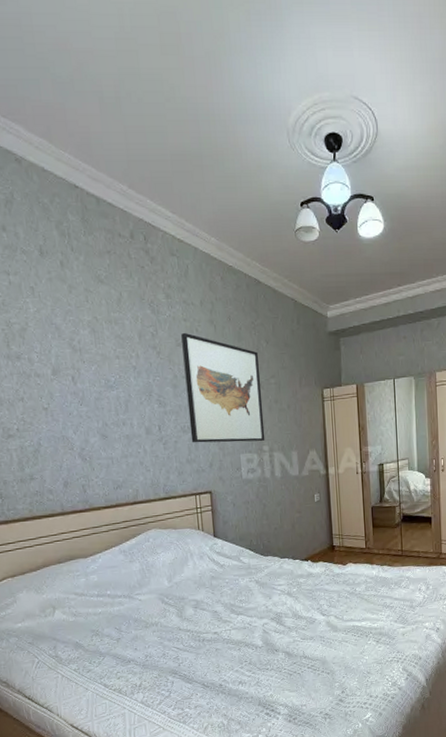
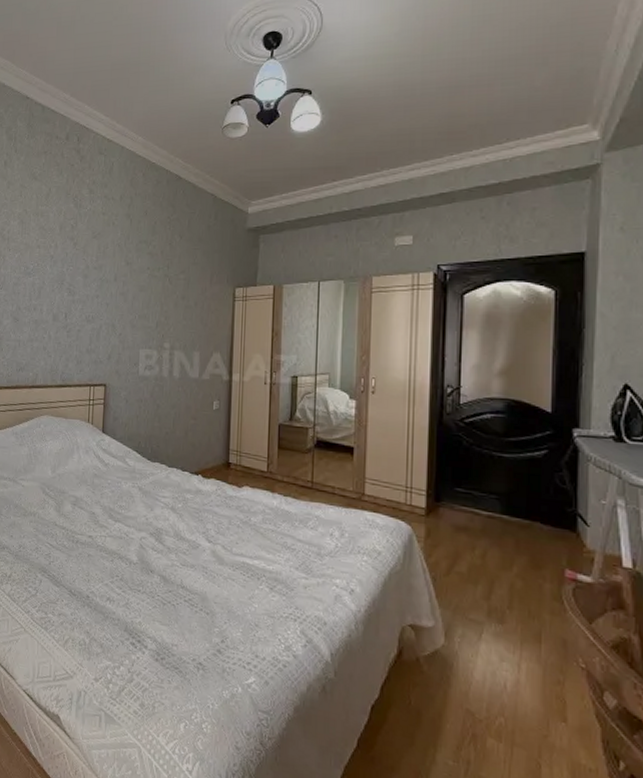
wall art: present [181,332,265,443] -> none [93,225,171,337]

